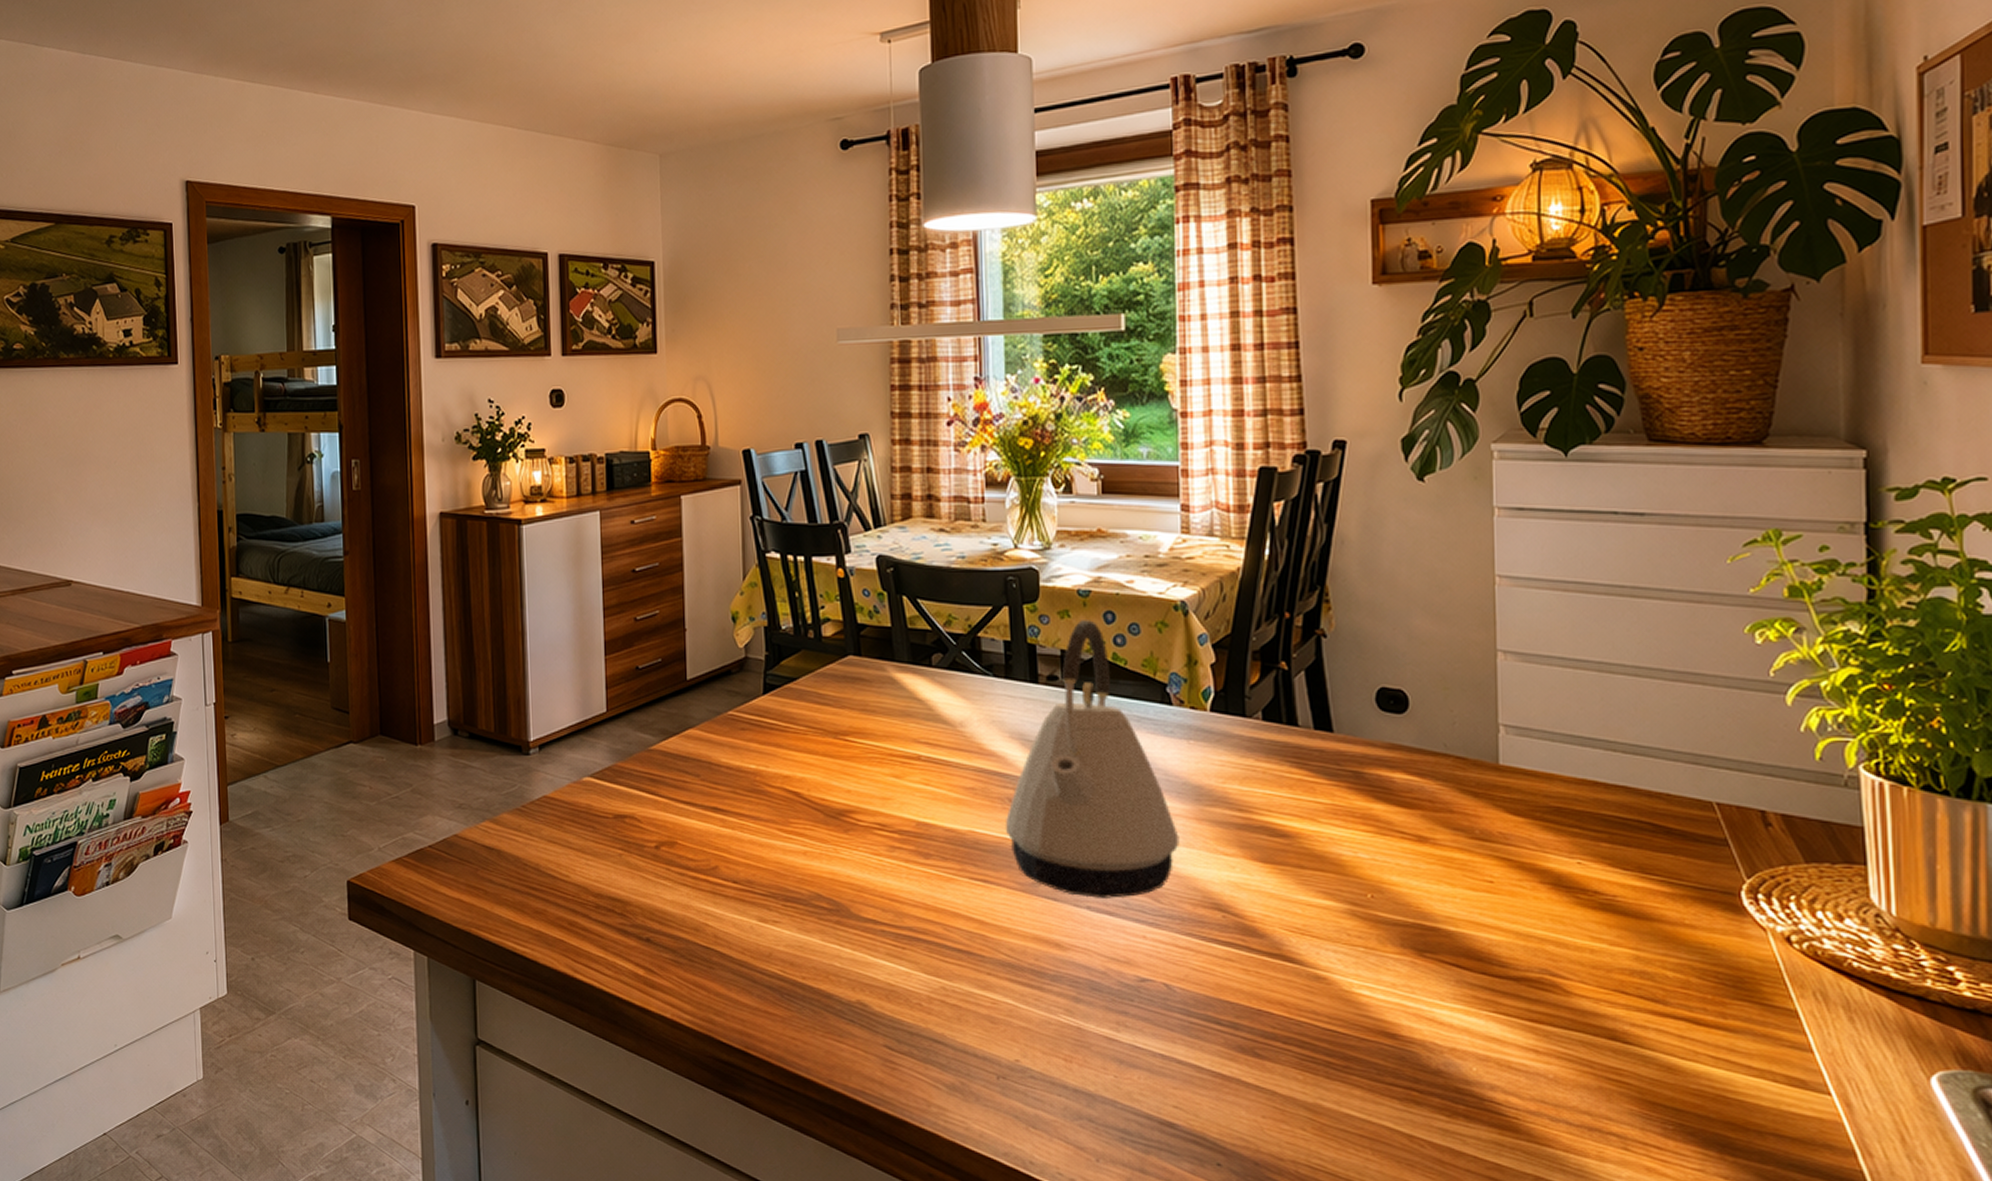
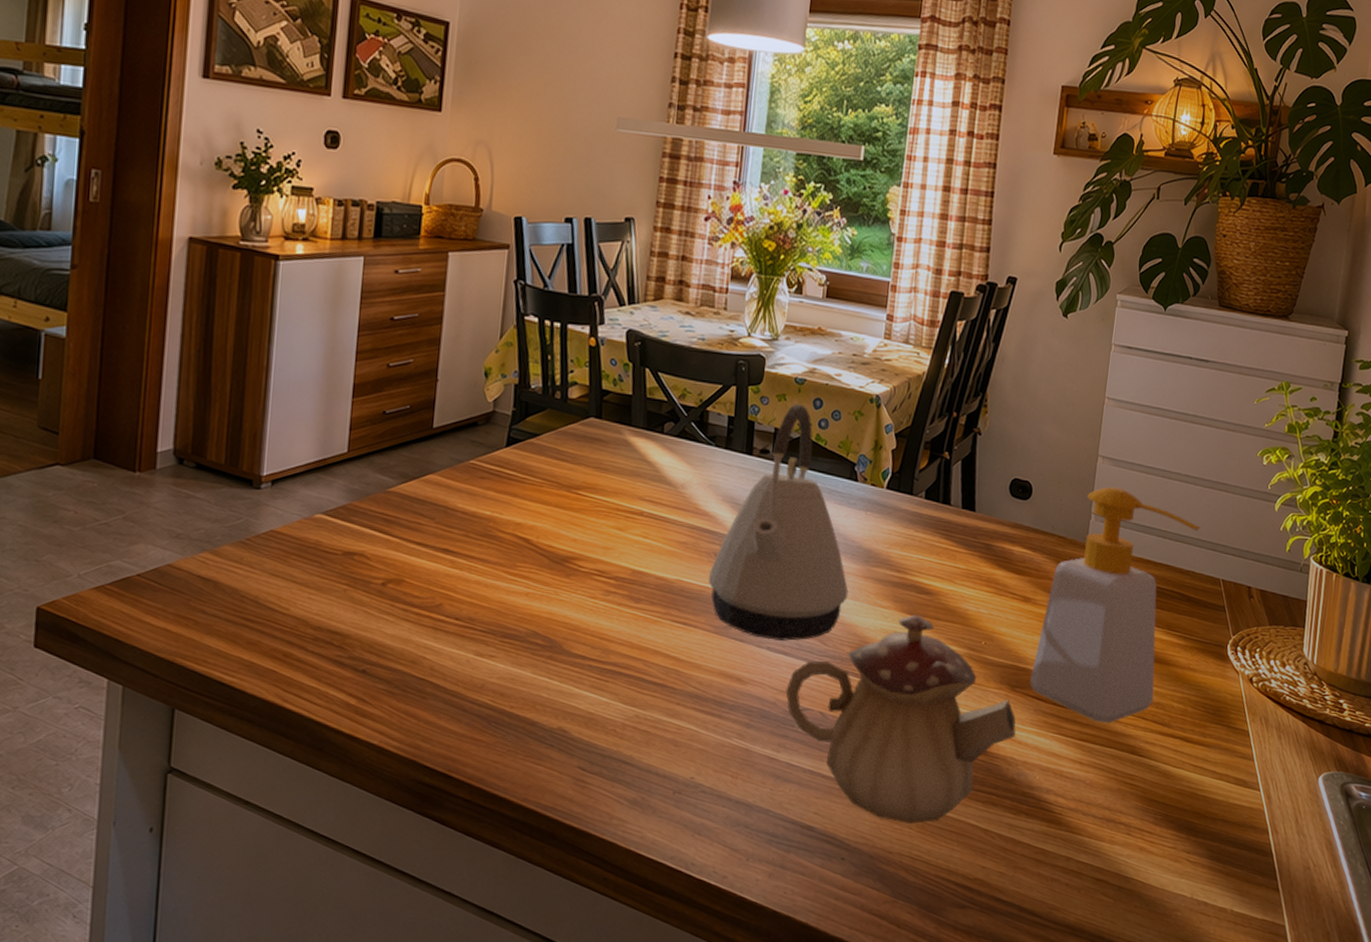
teapot: none [1117,863,1435,1124] -> present [785,615,1016,824]
soap bottle: none [1443,689,1669,1000] -> present [1030,486,1200,724]

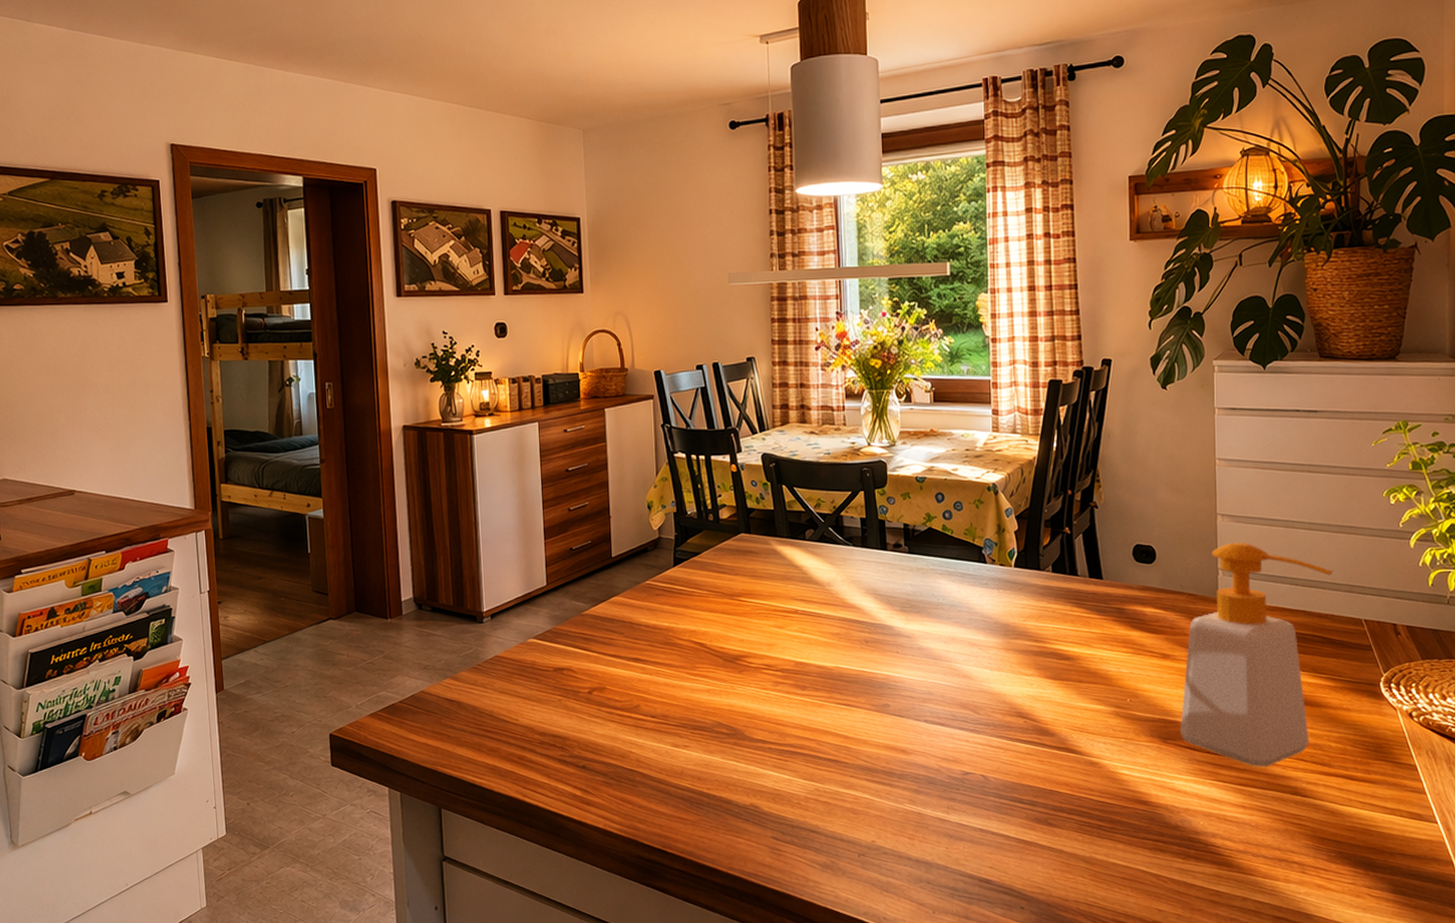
kettle: present [709,404,849,641] -> none [863,500,993,713]
teapot: present [785,615,1016,824] -> none [947,679,1174,873]

